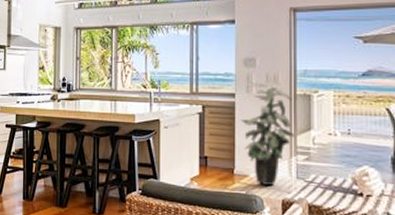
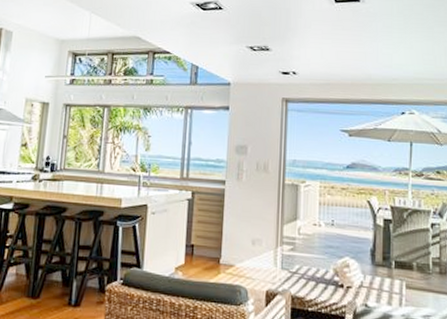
indoor plant: present [240,83,295,185] -> none [229,171,282,276]

